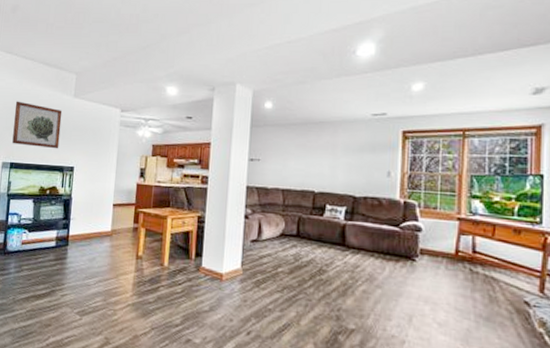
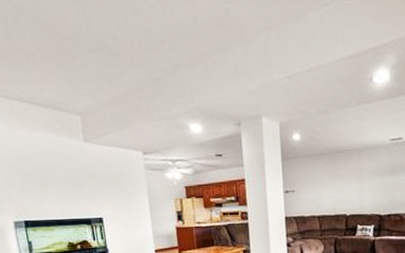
wall art: present [12,101,63,149] -> none [11,150,80,201]

